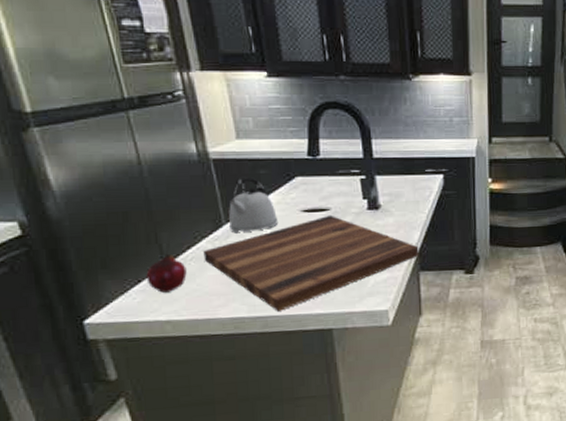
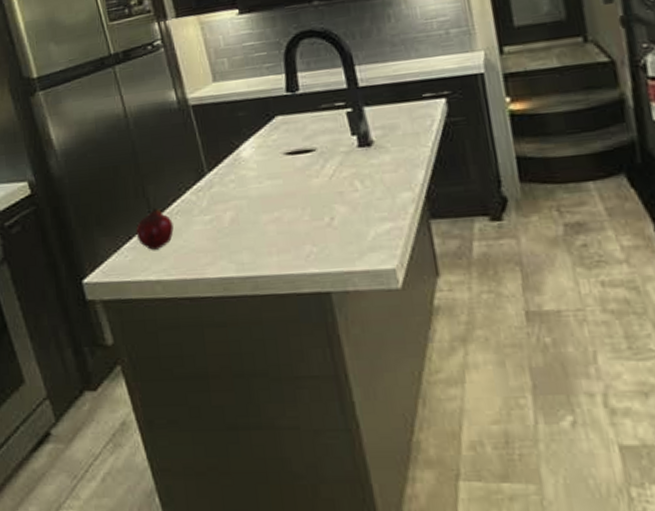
cutting board: present [203,214,419,311] -> none [188,156,427,270]
kettle: present [229,176,277,234] -> none [210,120,260,183]

